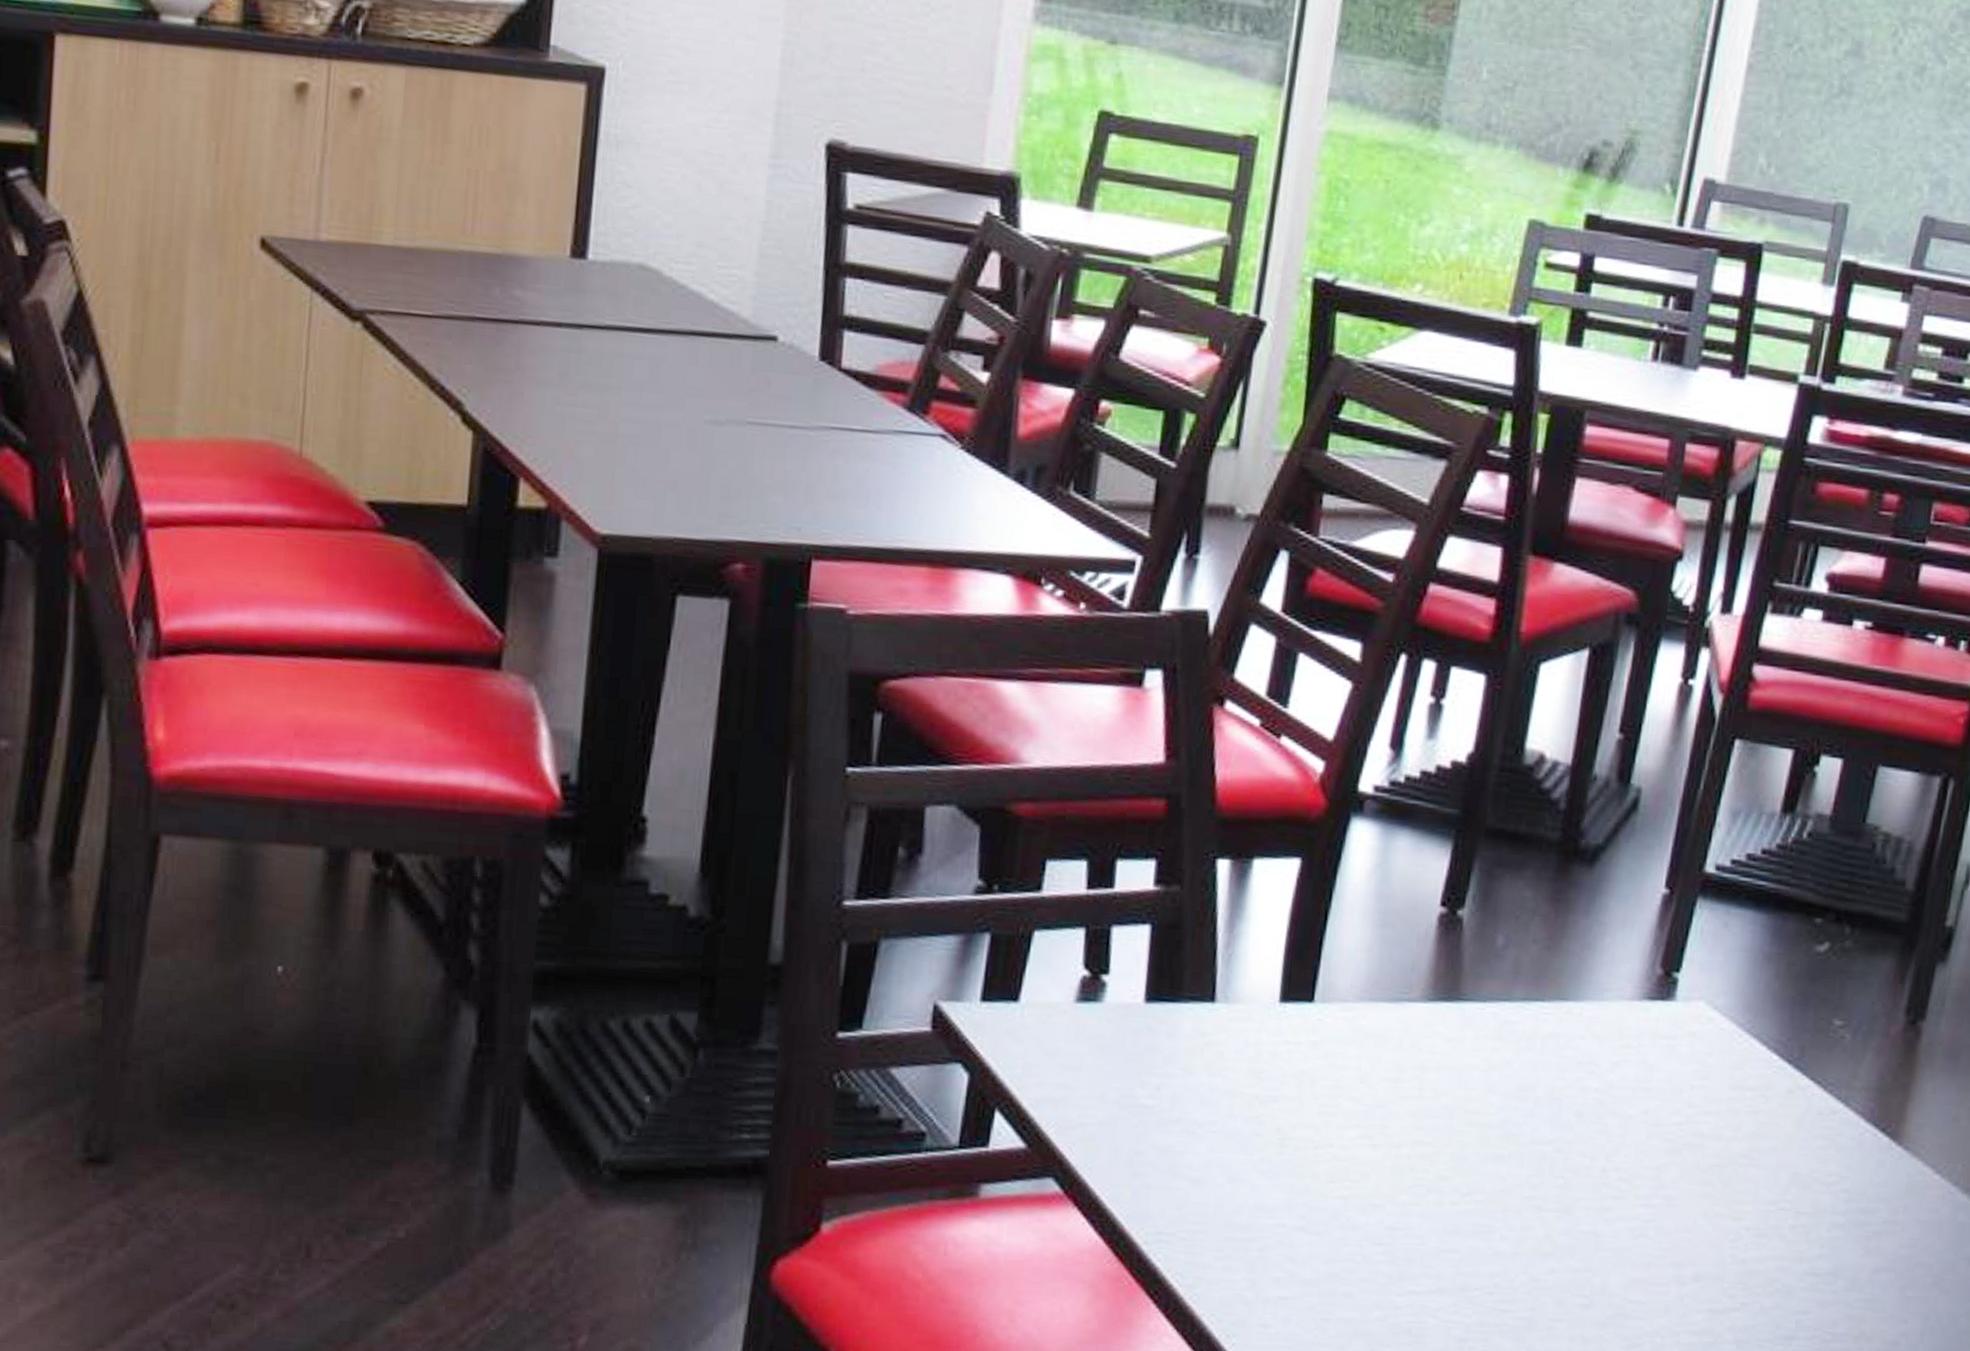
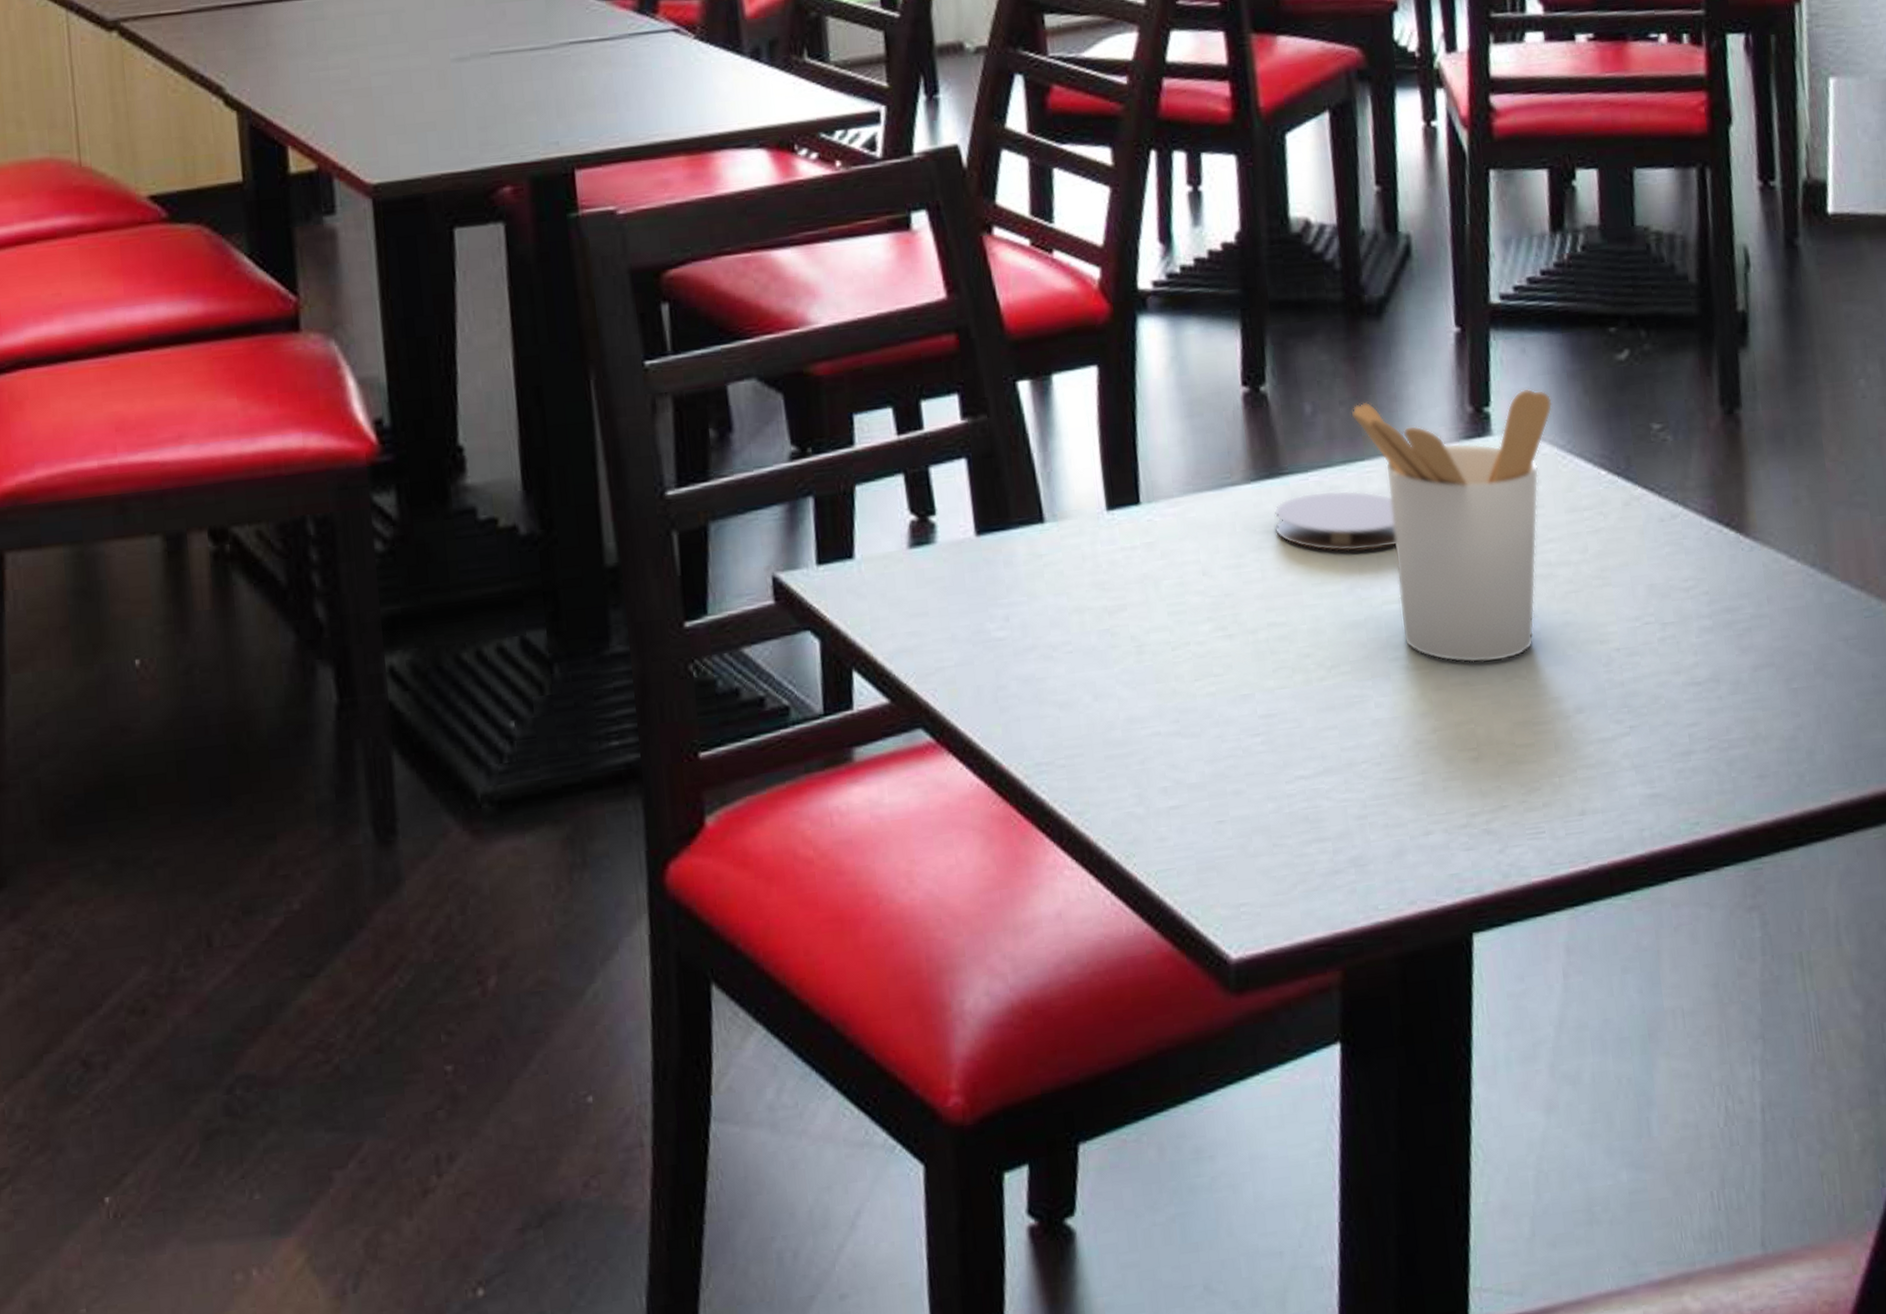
coaster: none [1440,1022,1562,1091] -> present [1274,490,1397,552]
utensil holder: none [1541,944,1743,1218] -> present [1351,388,1553,663]

